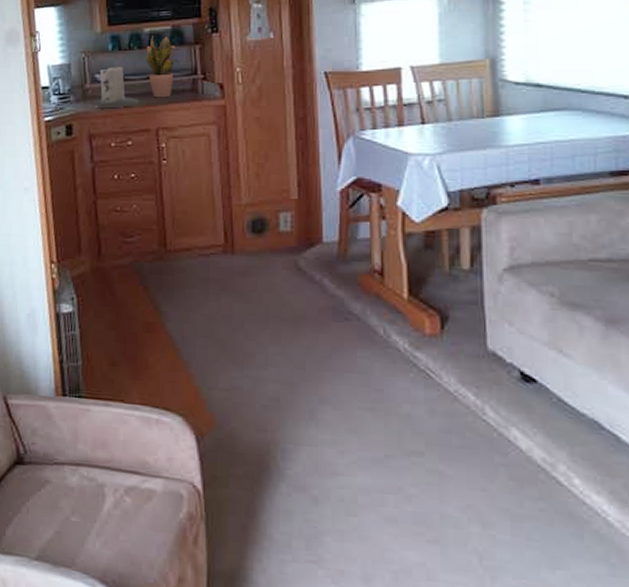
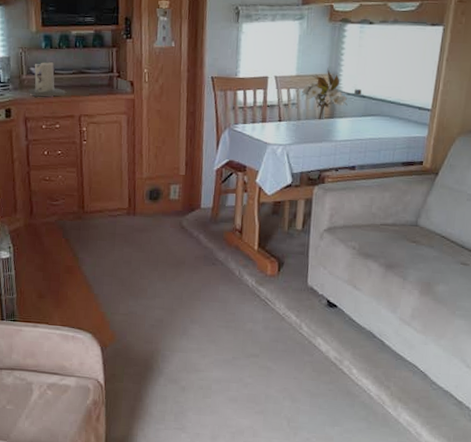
potted plant: present [146,34,179,98] -> none [72,36,99,91]
flower arrangement: none [449,51,536,119] -> present [301,68,362,119]

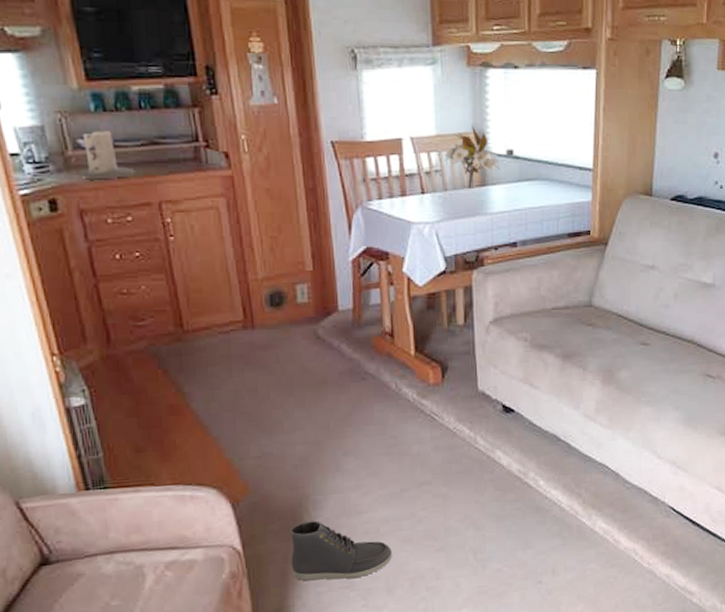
sneaker: none [139,370,220,423] -> present [290,521,393,581]

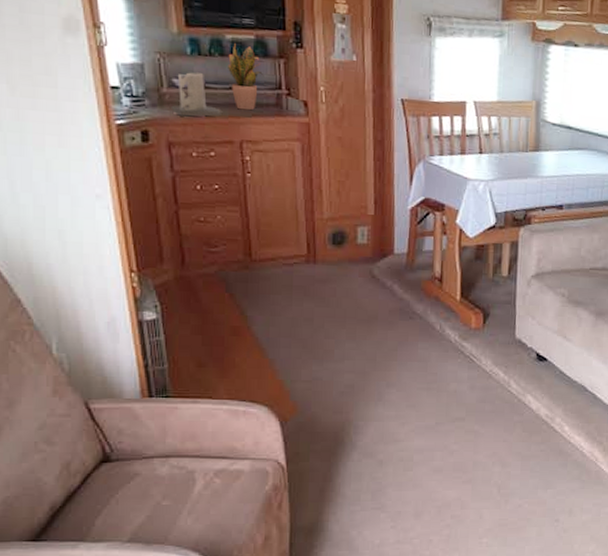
potted plant: none [136,94,177,168] -> present [228,42,263,111]
sneaker: present [290,521,393,581] -> none [329,444,424,500]
flower arrangement: present [444,124,514,188] -> none [503,94,568,152]

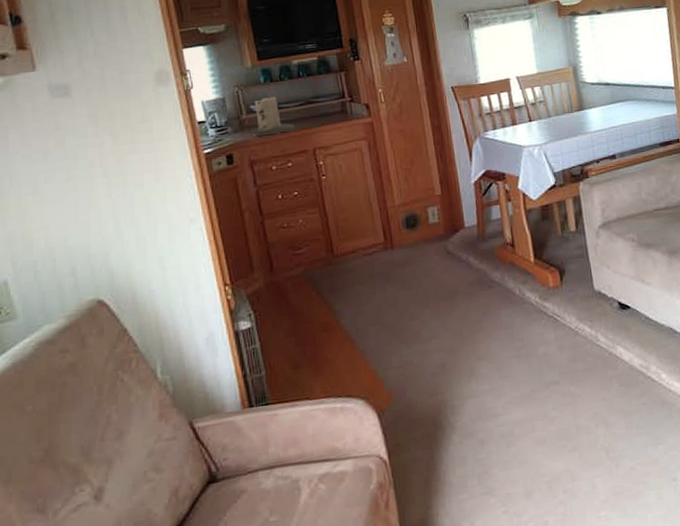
potted plant: present [228,42,263,111] -> none [296,65,327,122]

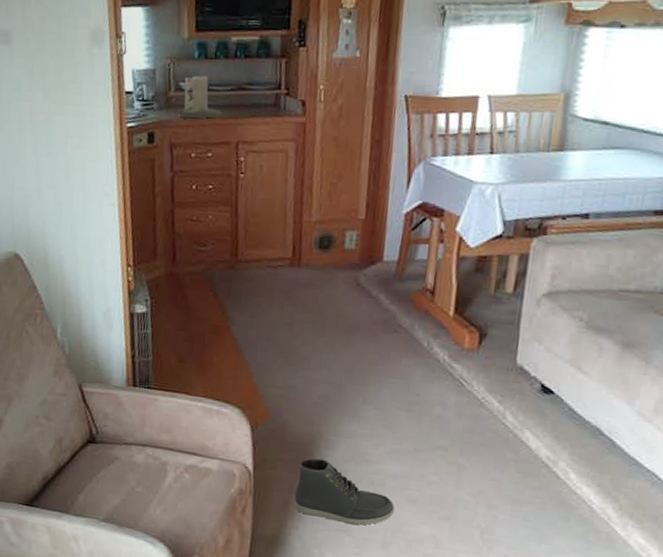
sneaker: none [431,426,529,489] -> present [294,458,395,525]

